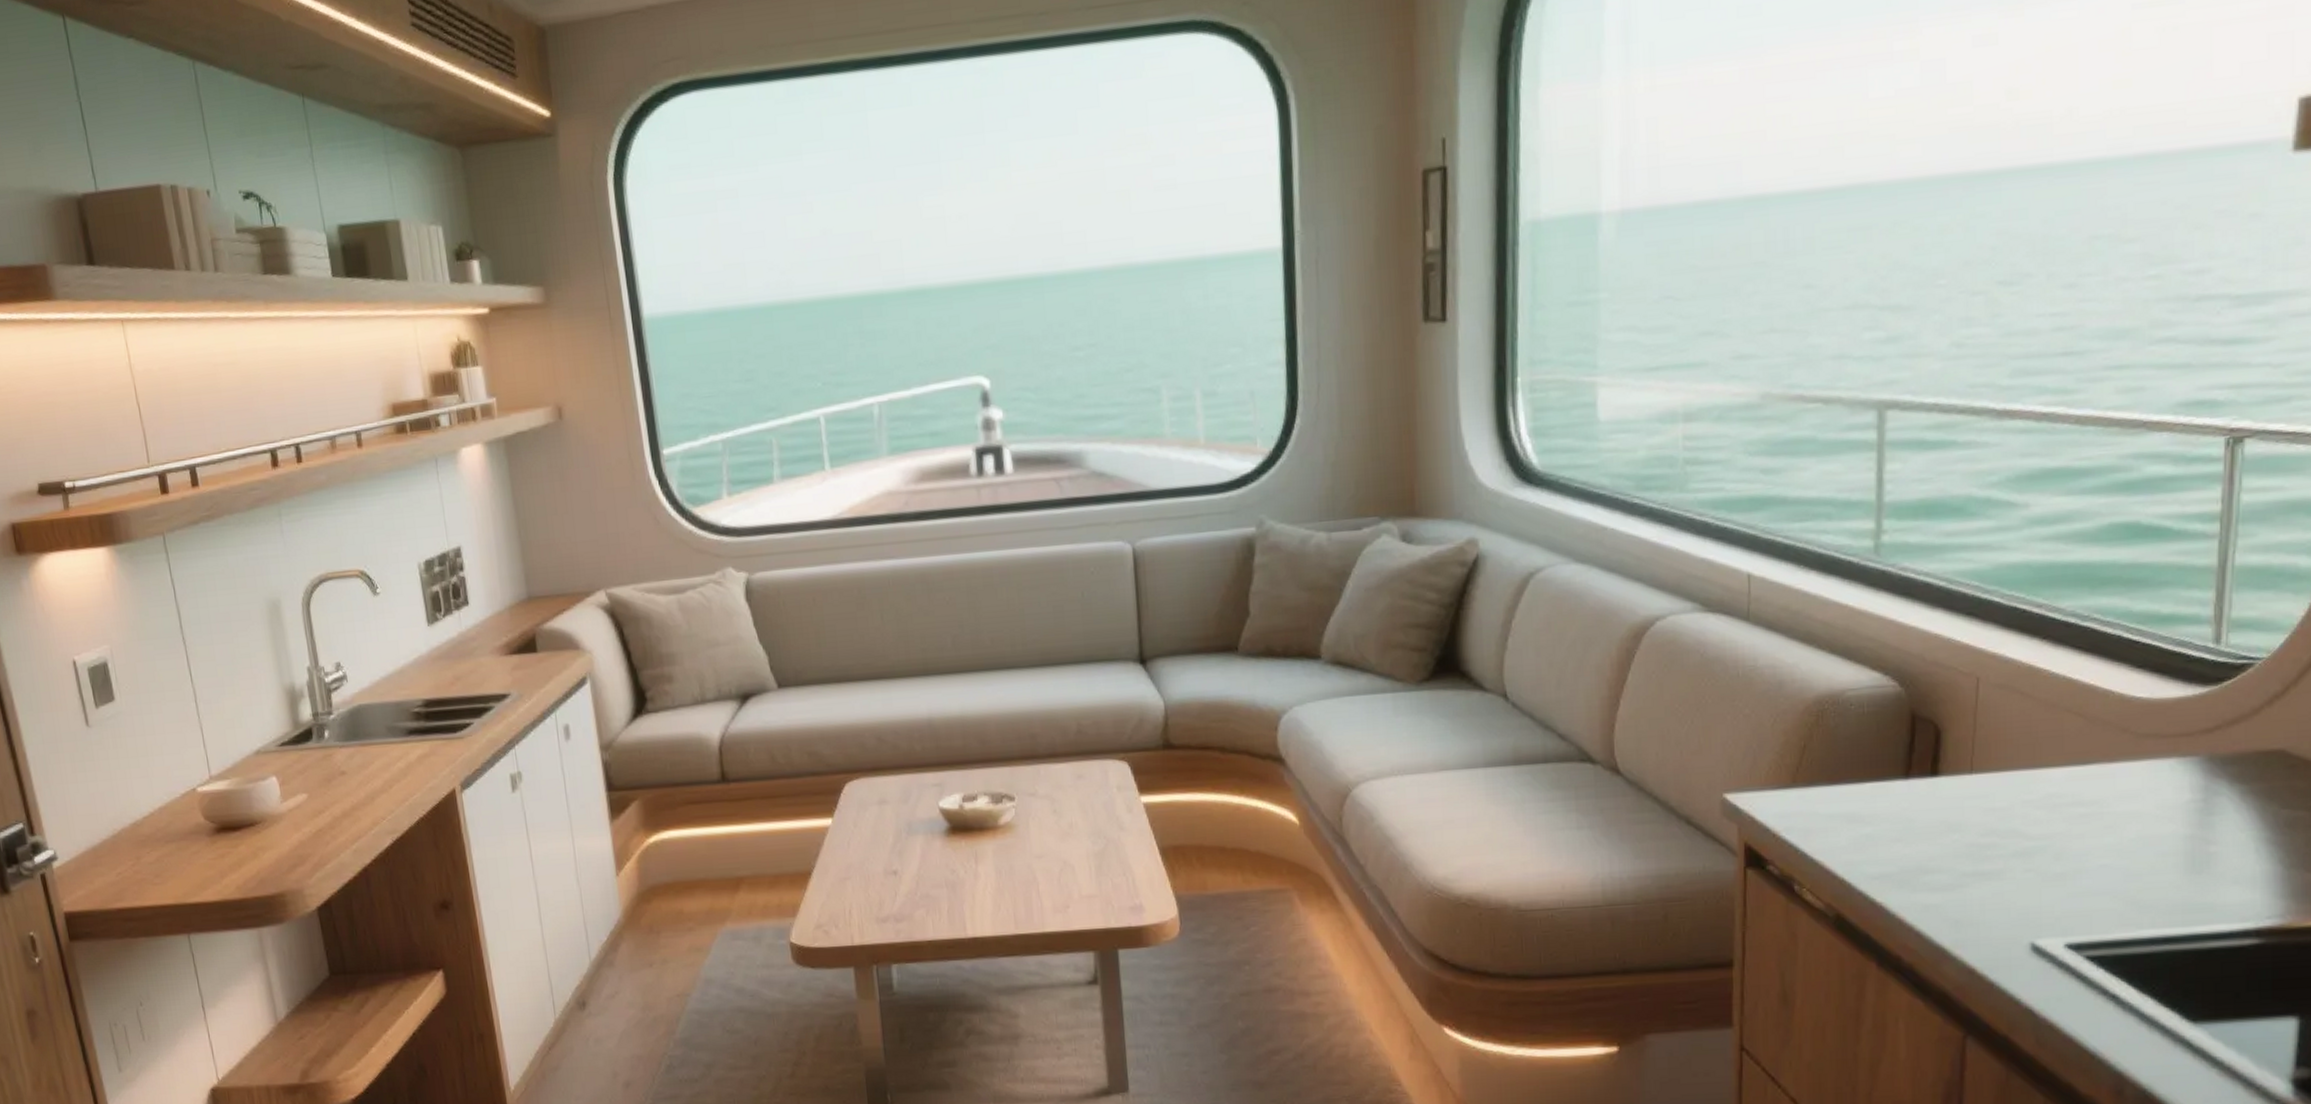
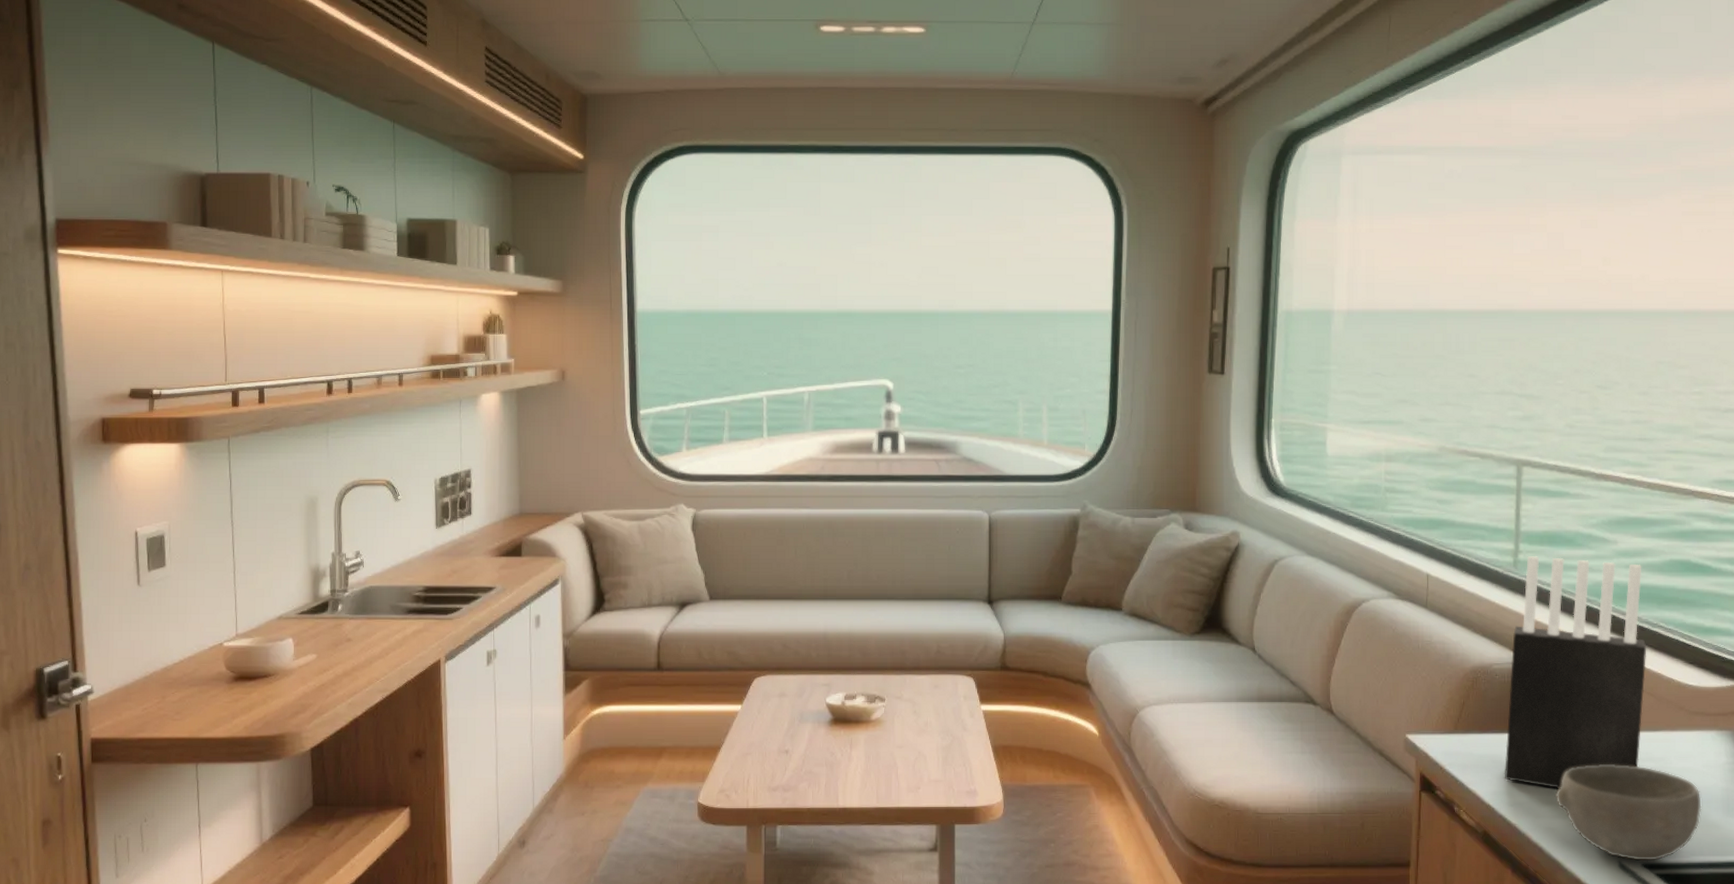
knife block: none [1864,533,2074,851] -> present [1504,556,1647,788]
bowl: none [1939,813,2154,941] -> present [1555,764,1702,861]

